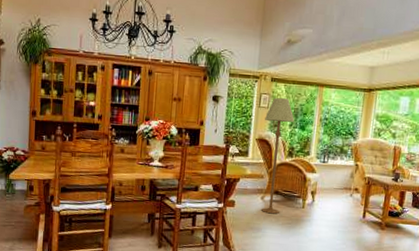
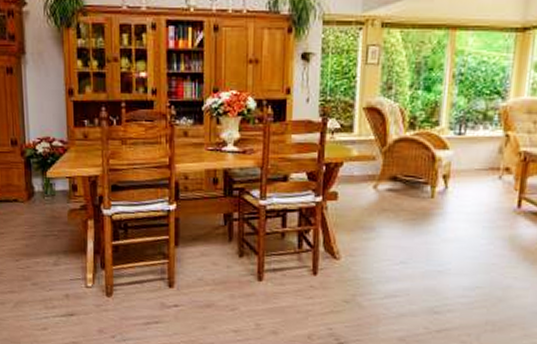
floor lamp: present [262,98,294,214] -> none [375,50,416,208]

